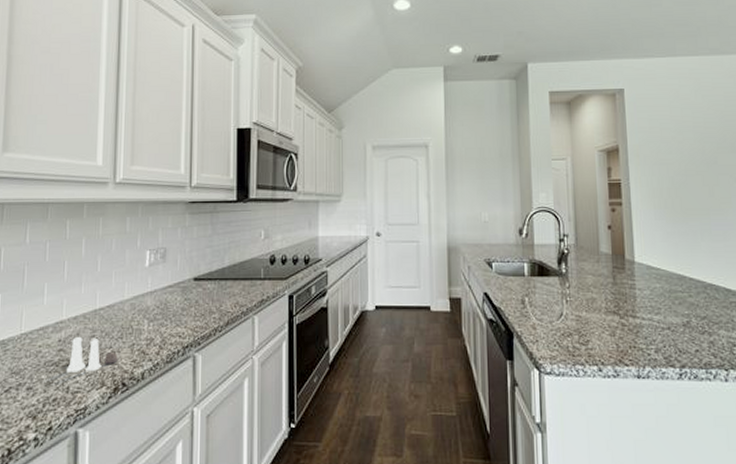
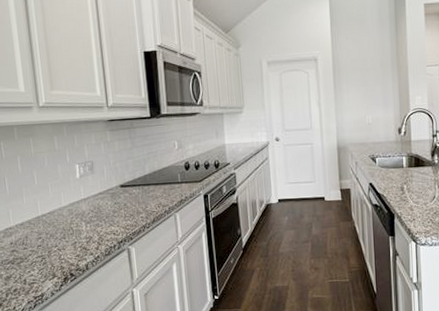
salt and pepper shaker set: present [67,336,118,372] -> none [21,239,64,268]

